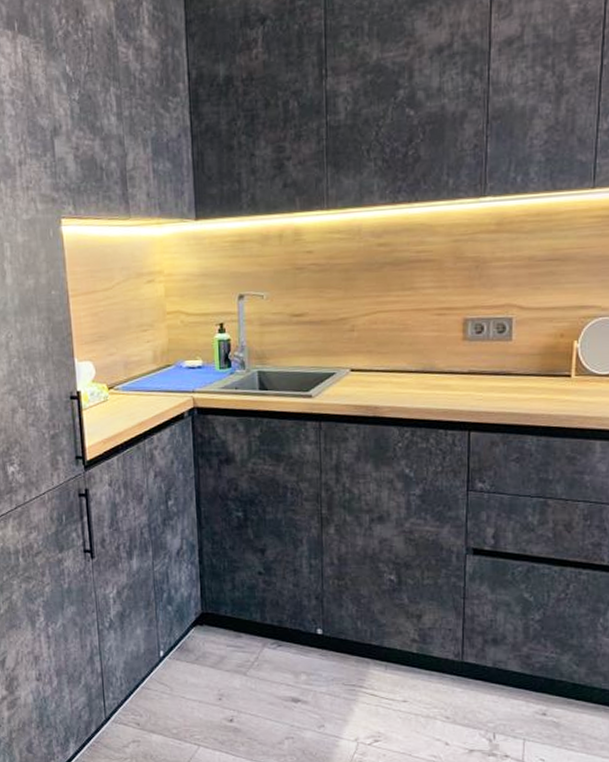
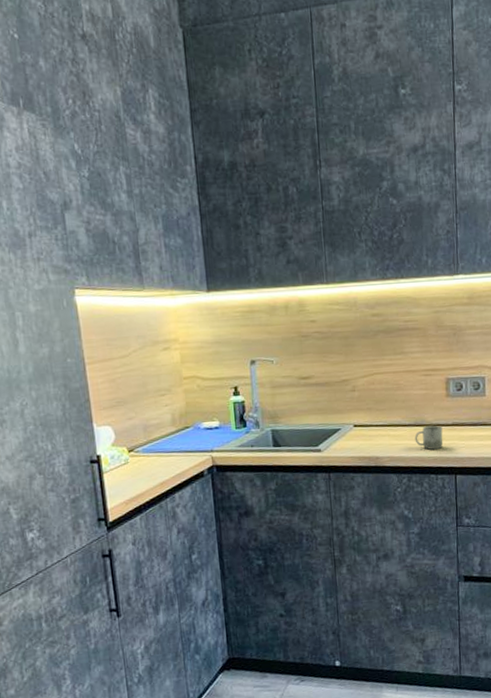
cup: none [421,372,456,401] -> present [414,425,443,450]

